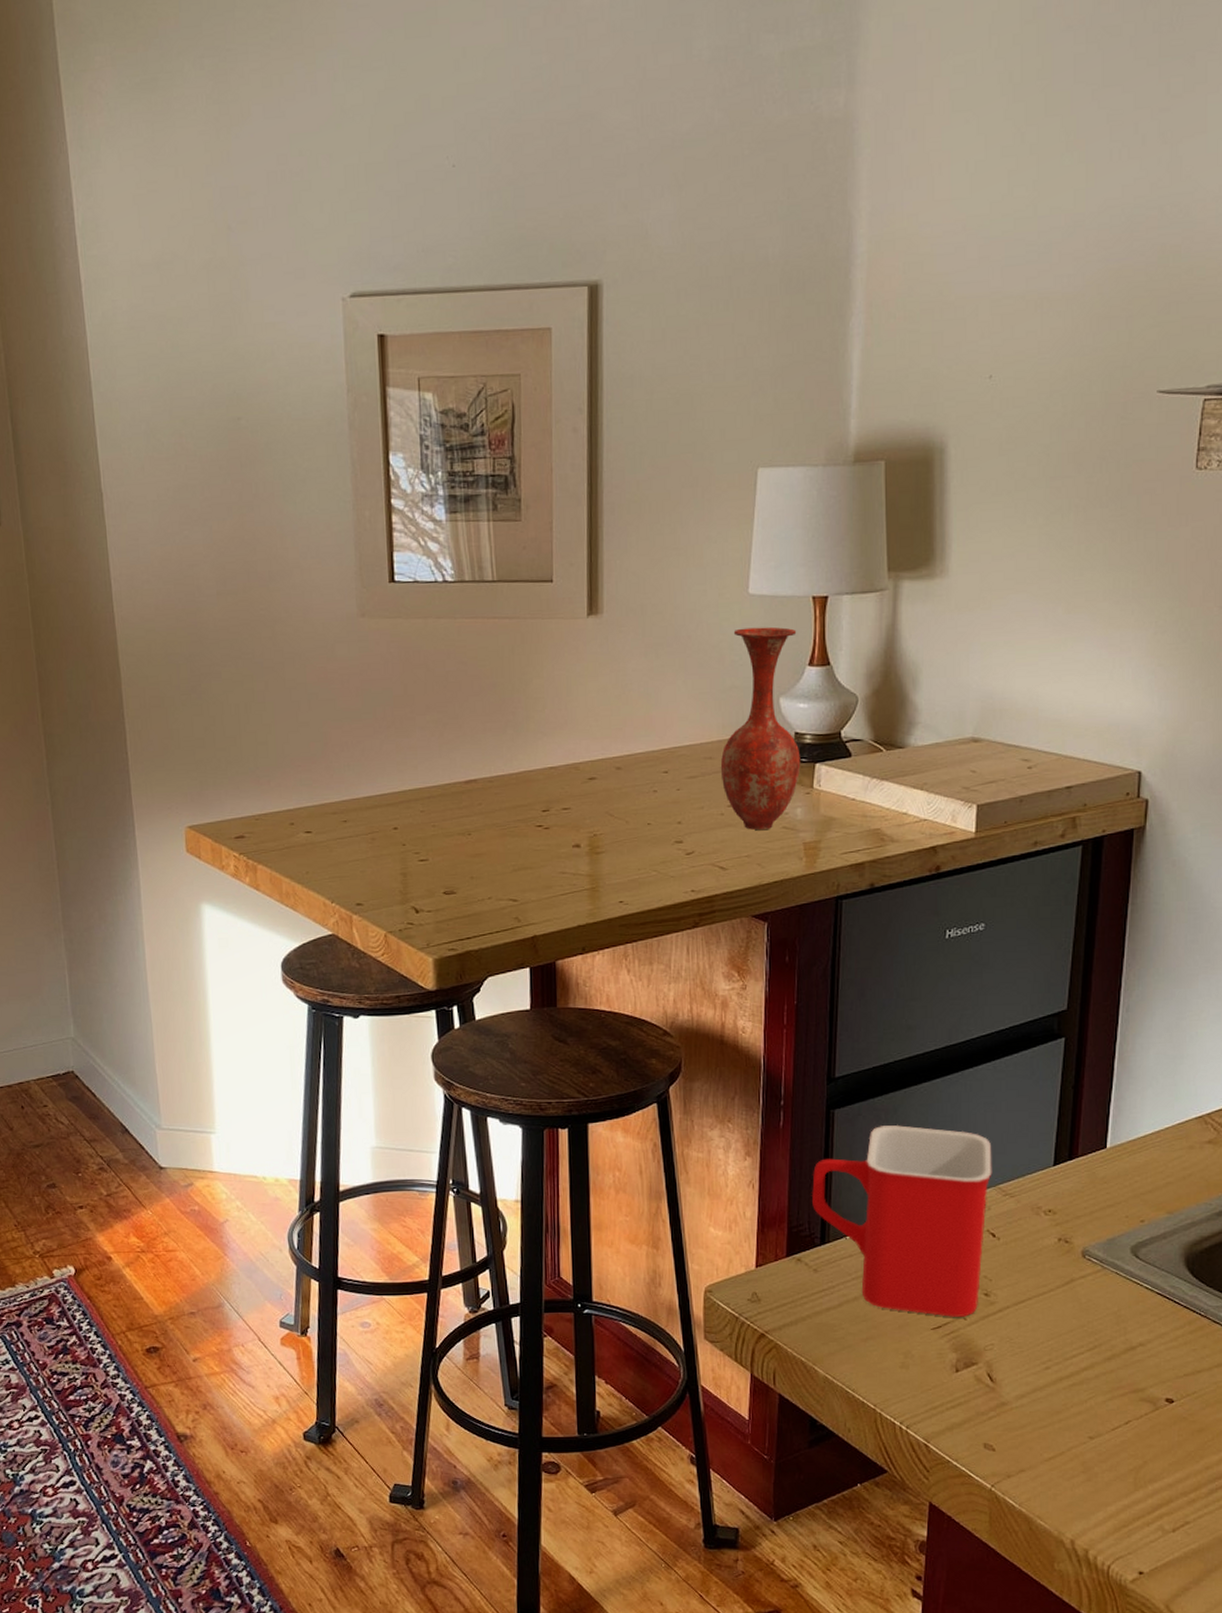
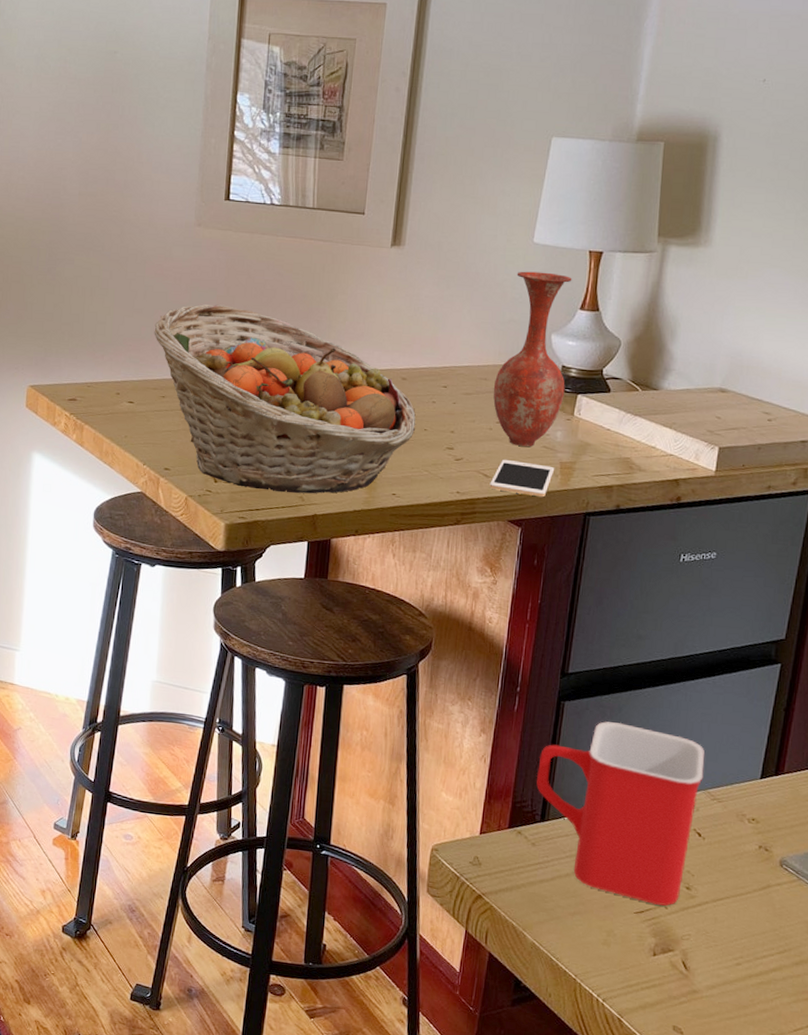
fruit basket: none [325,706,638,915] -> present [154,303,416,494]
cell phone: none [727,846,798,885] -> present [489,459,555,498]

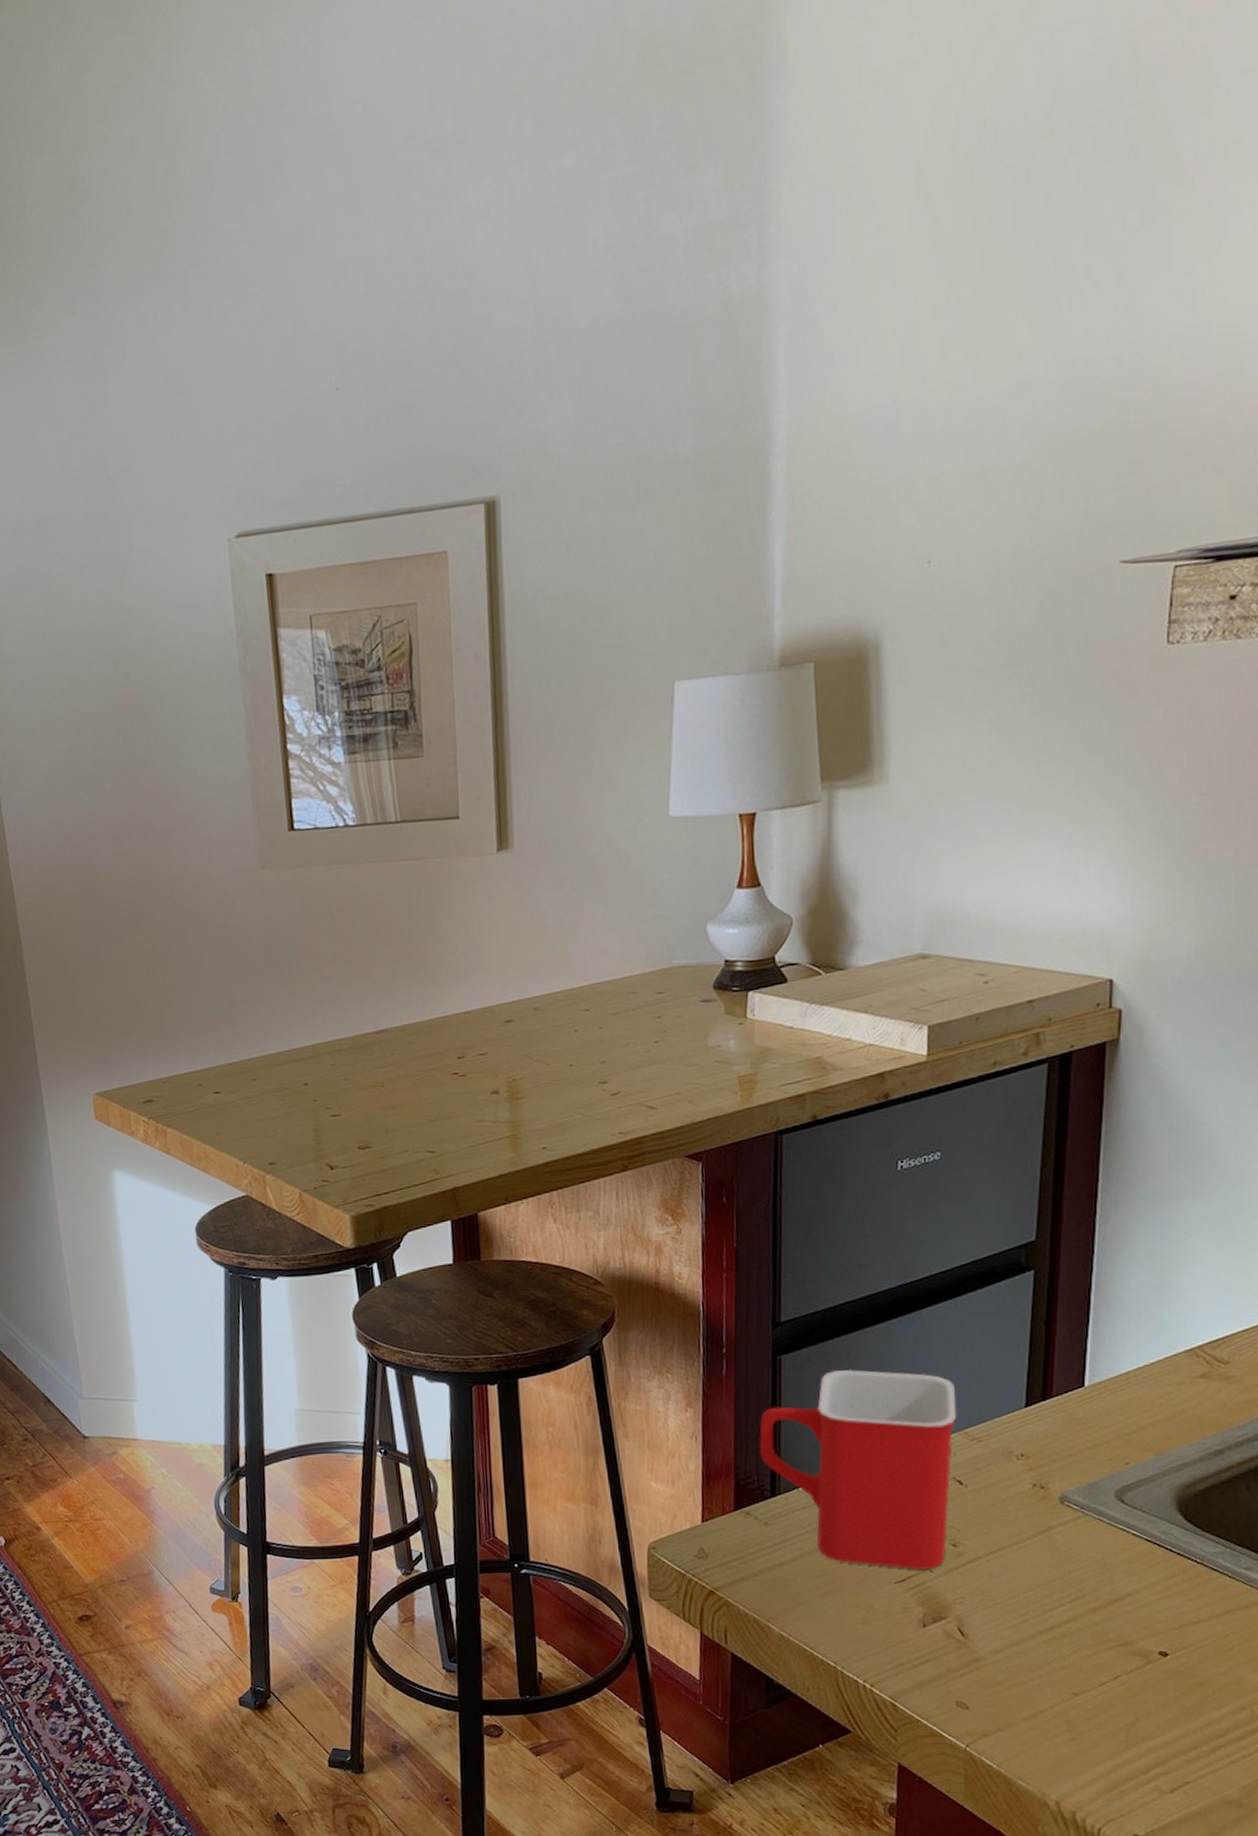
fruit basket: present [154,303,416,494] -> none [229,957,559,1170]
cell phone: present [489,459,555,498] -> none [657,1083,733,1123]
vase: present [493,271,572,447] -> none [645,849,732,1066]

